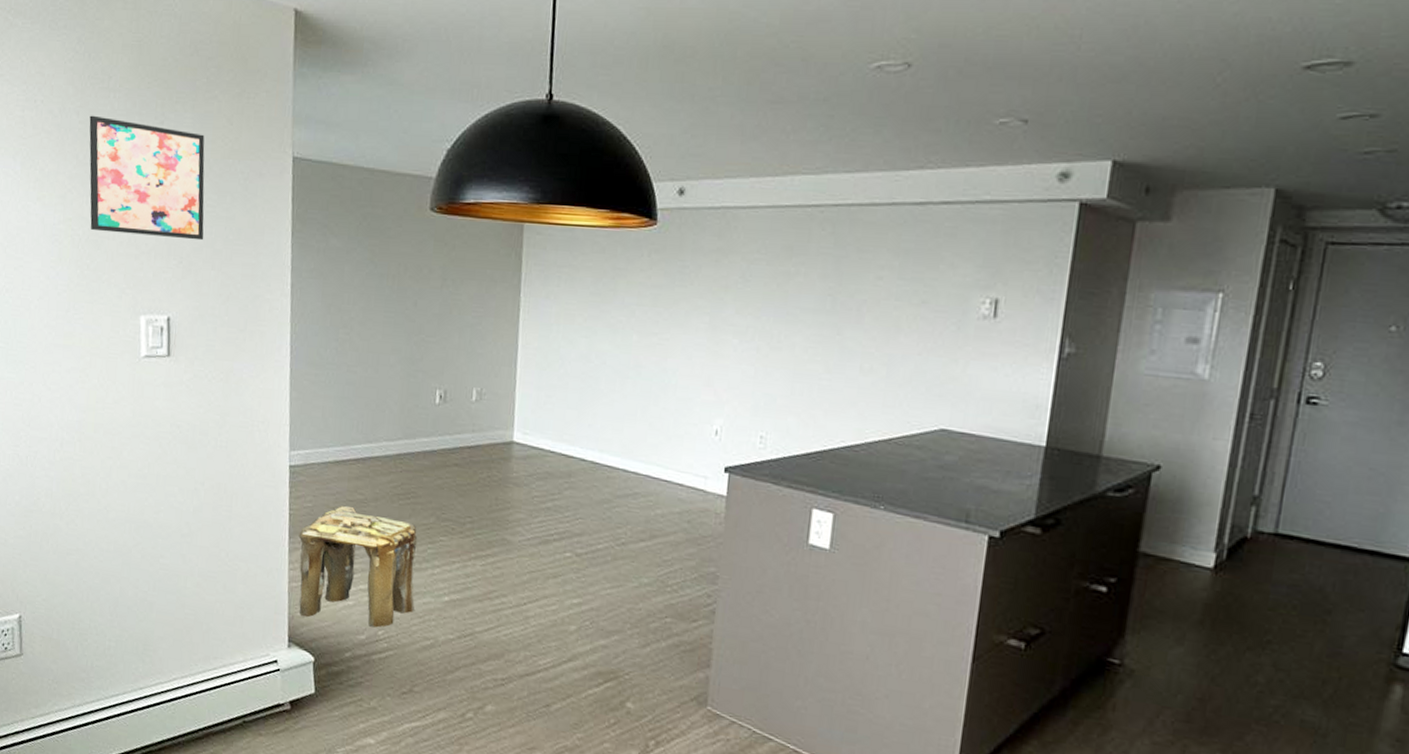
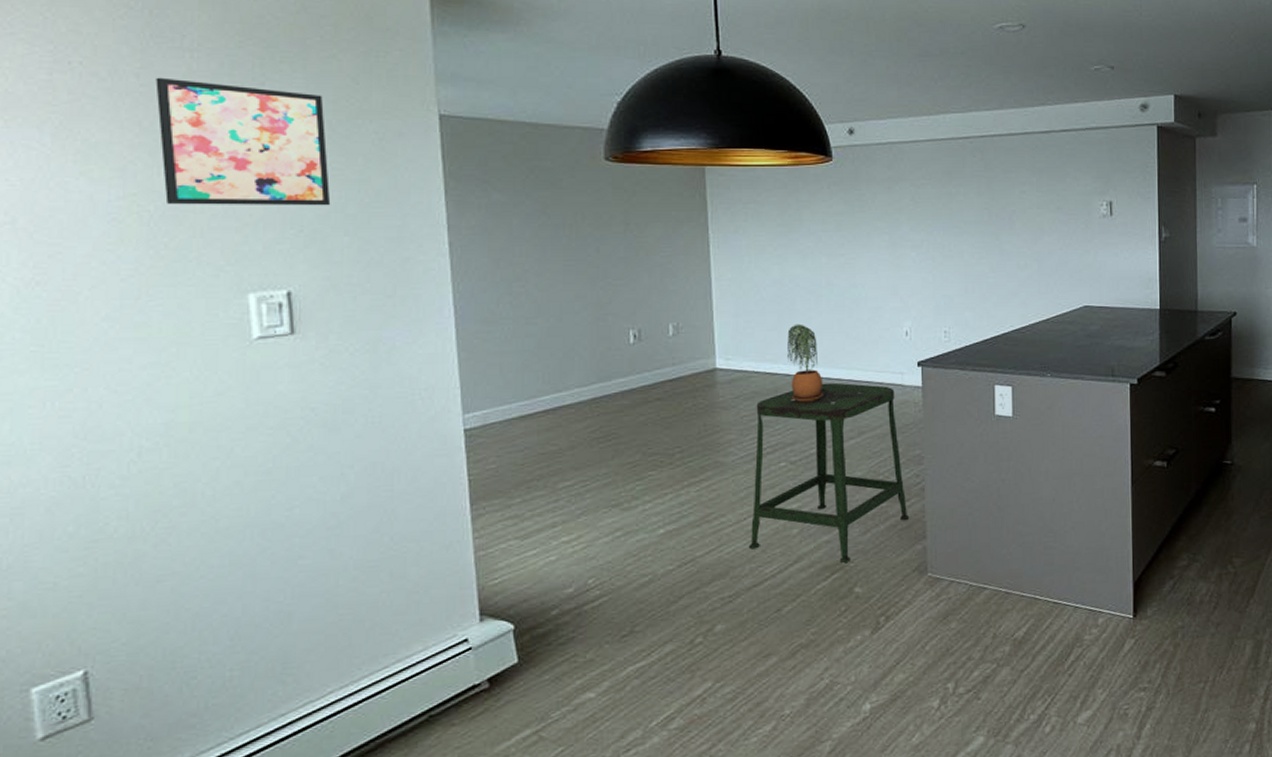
stool: present [298,506,418,628] -> none [482,459,628,585]
stool: none [525,474,695,673] -> present [748,382,909,563]
potted plant: none [584,405,619,494] -> present [787,324,823,403]

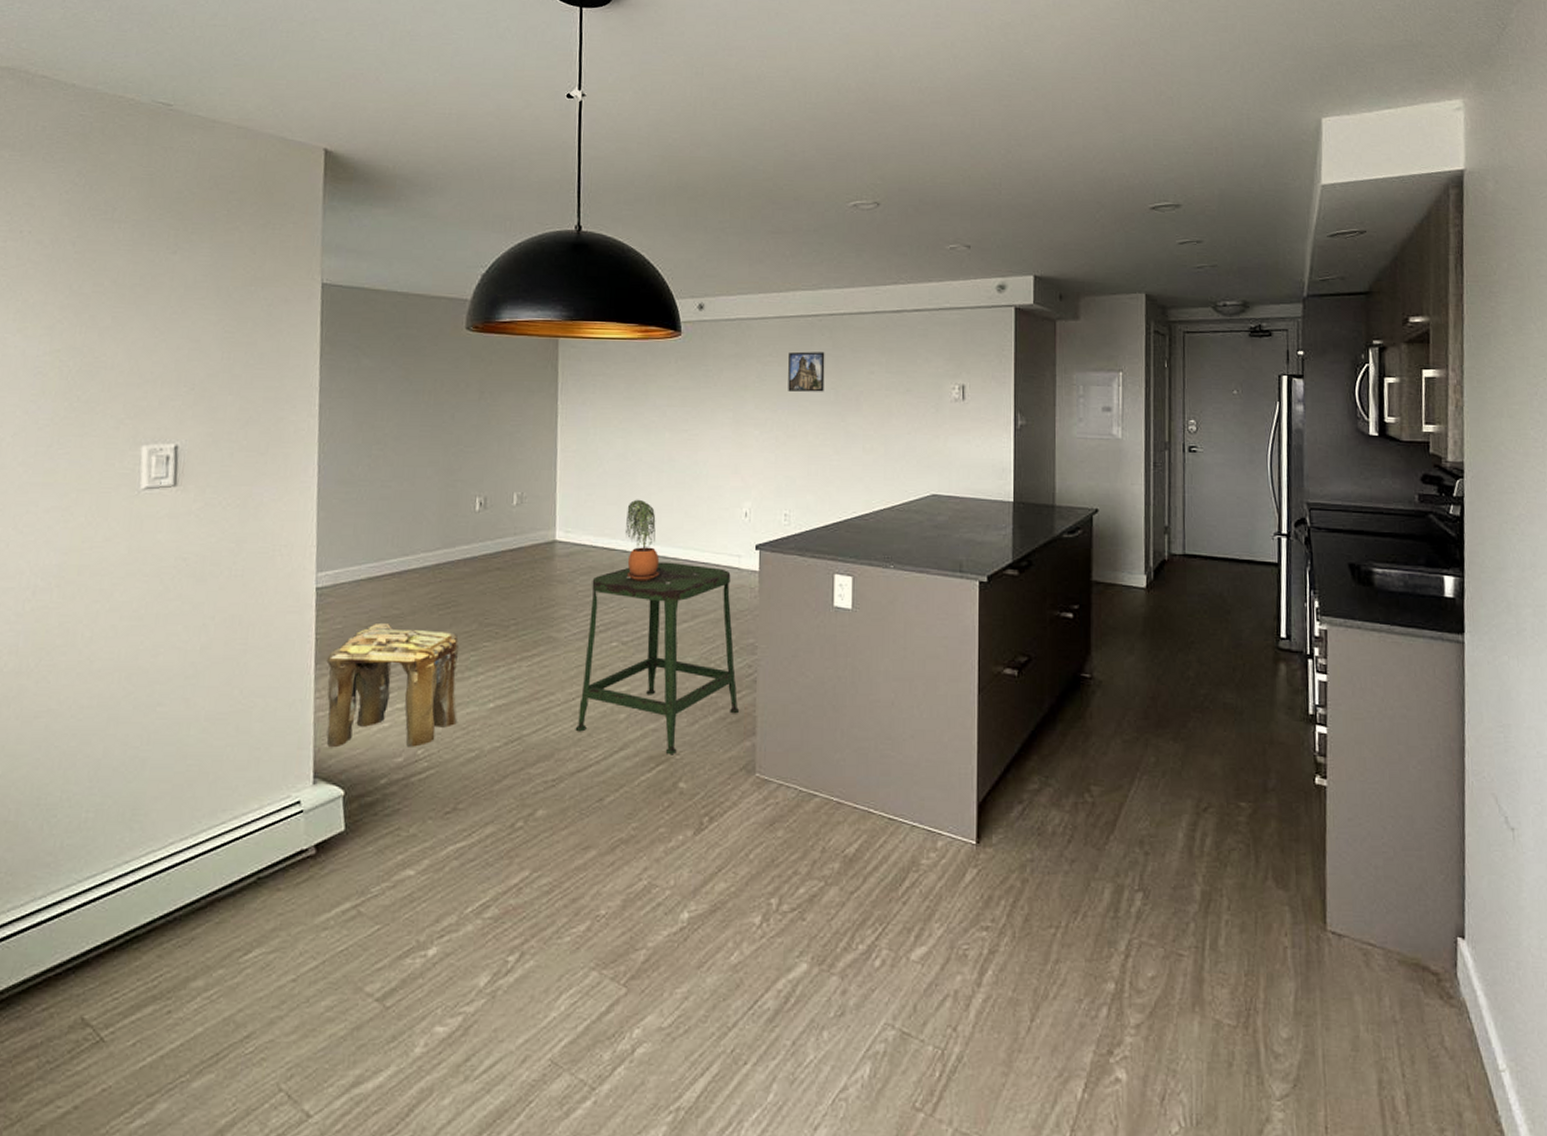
wall art: present [155,77,331,206] -> none [83,245,224,366]
stool: none [482,459,628,585] -> present [326,622,460,748]
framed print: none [942,173,978,213] -> present [788,351,825,392]

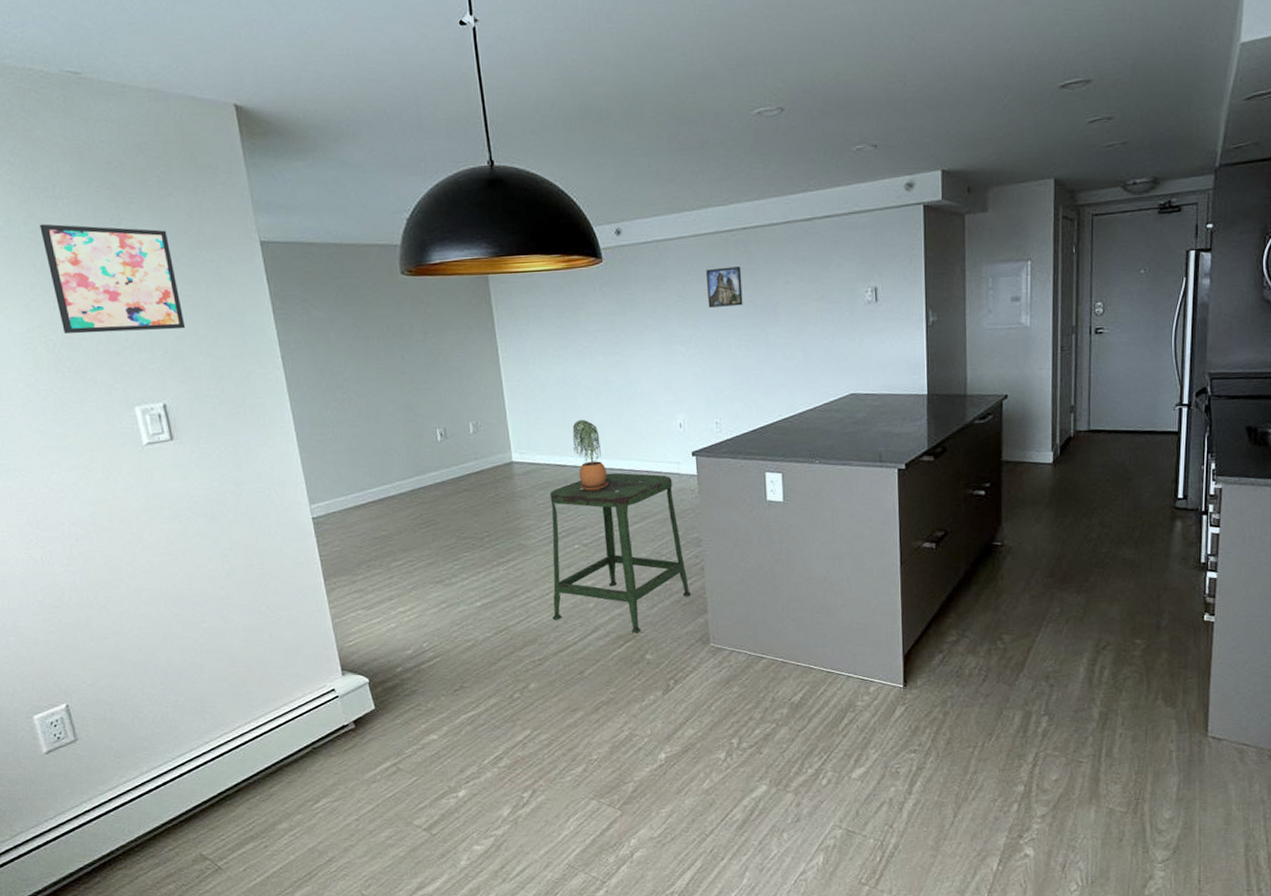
wall art: none [83,245,224,366] -> present [39,223,186,334]
stool: present [326,622,460,748] -> none [333,542,453,647]

